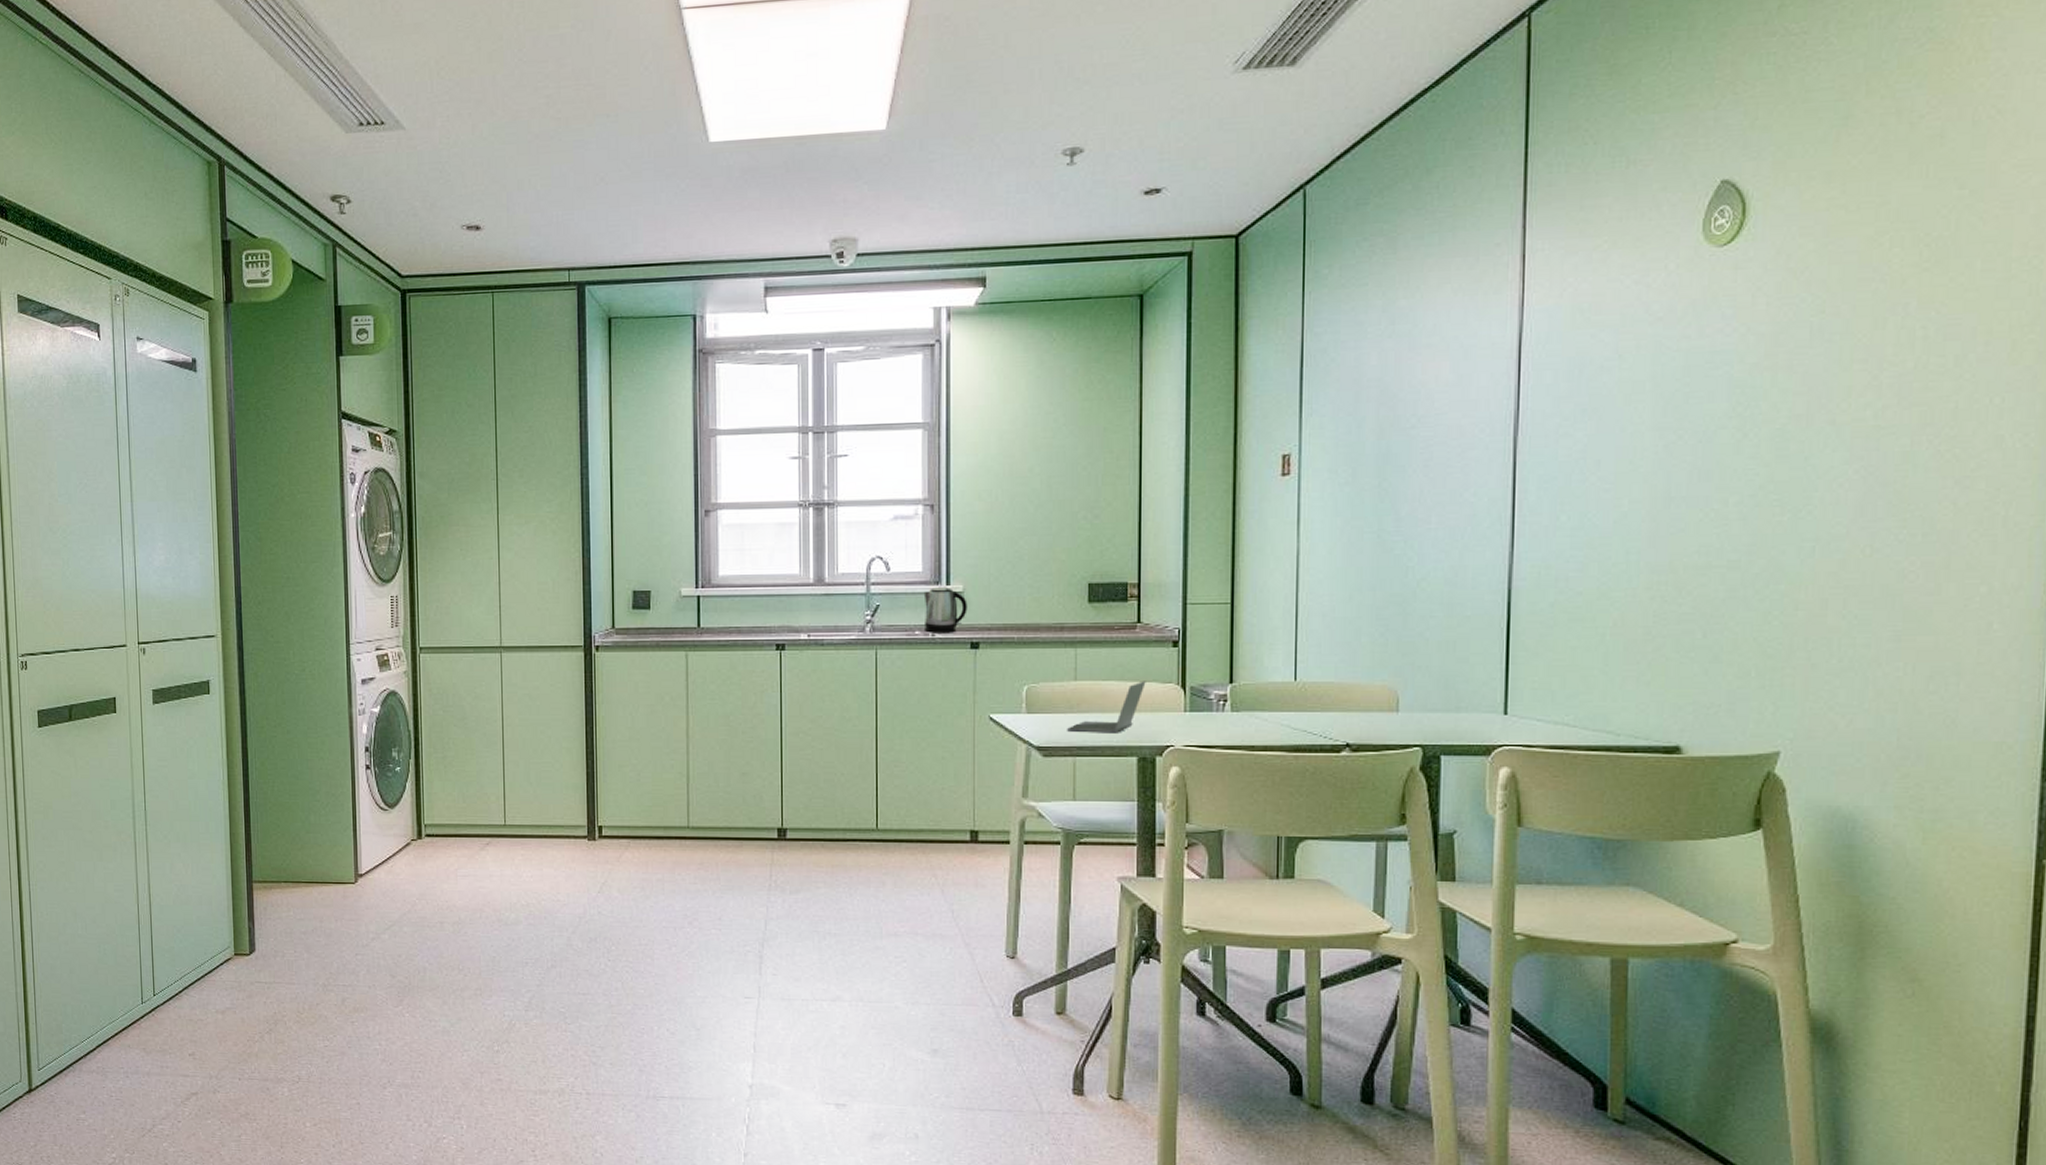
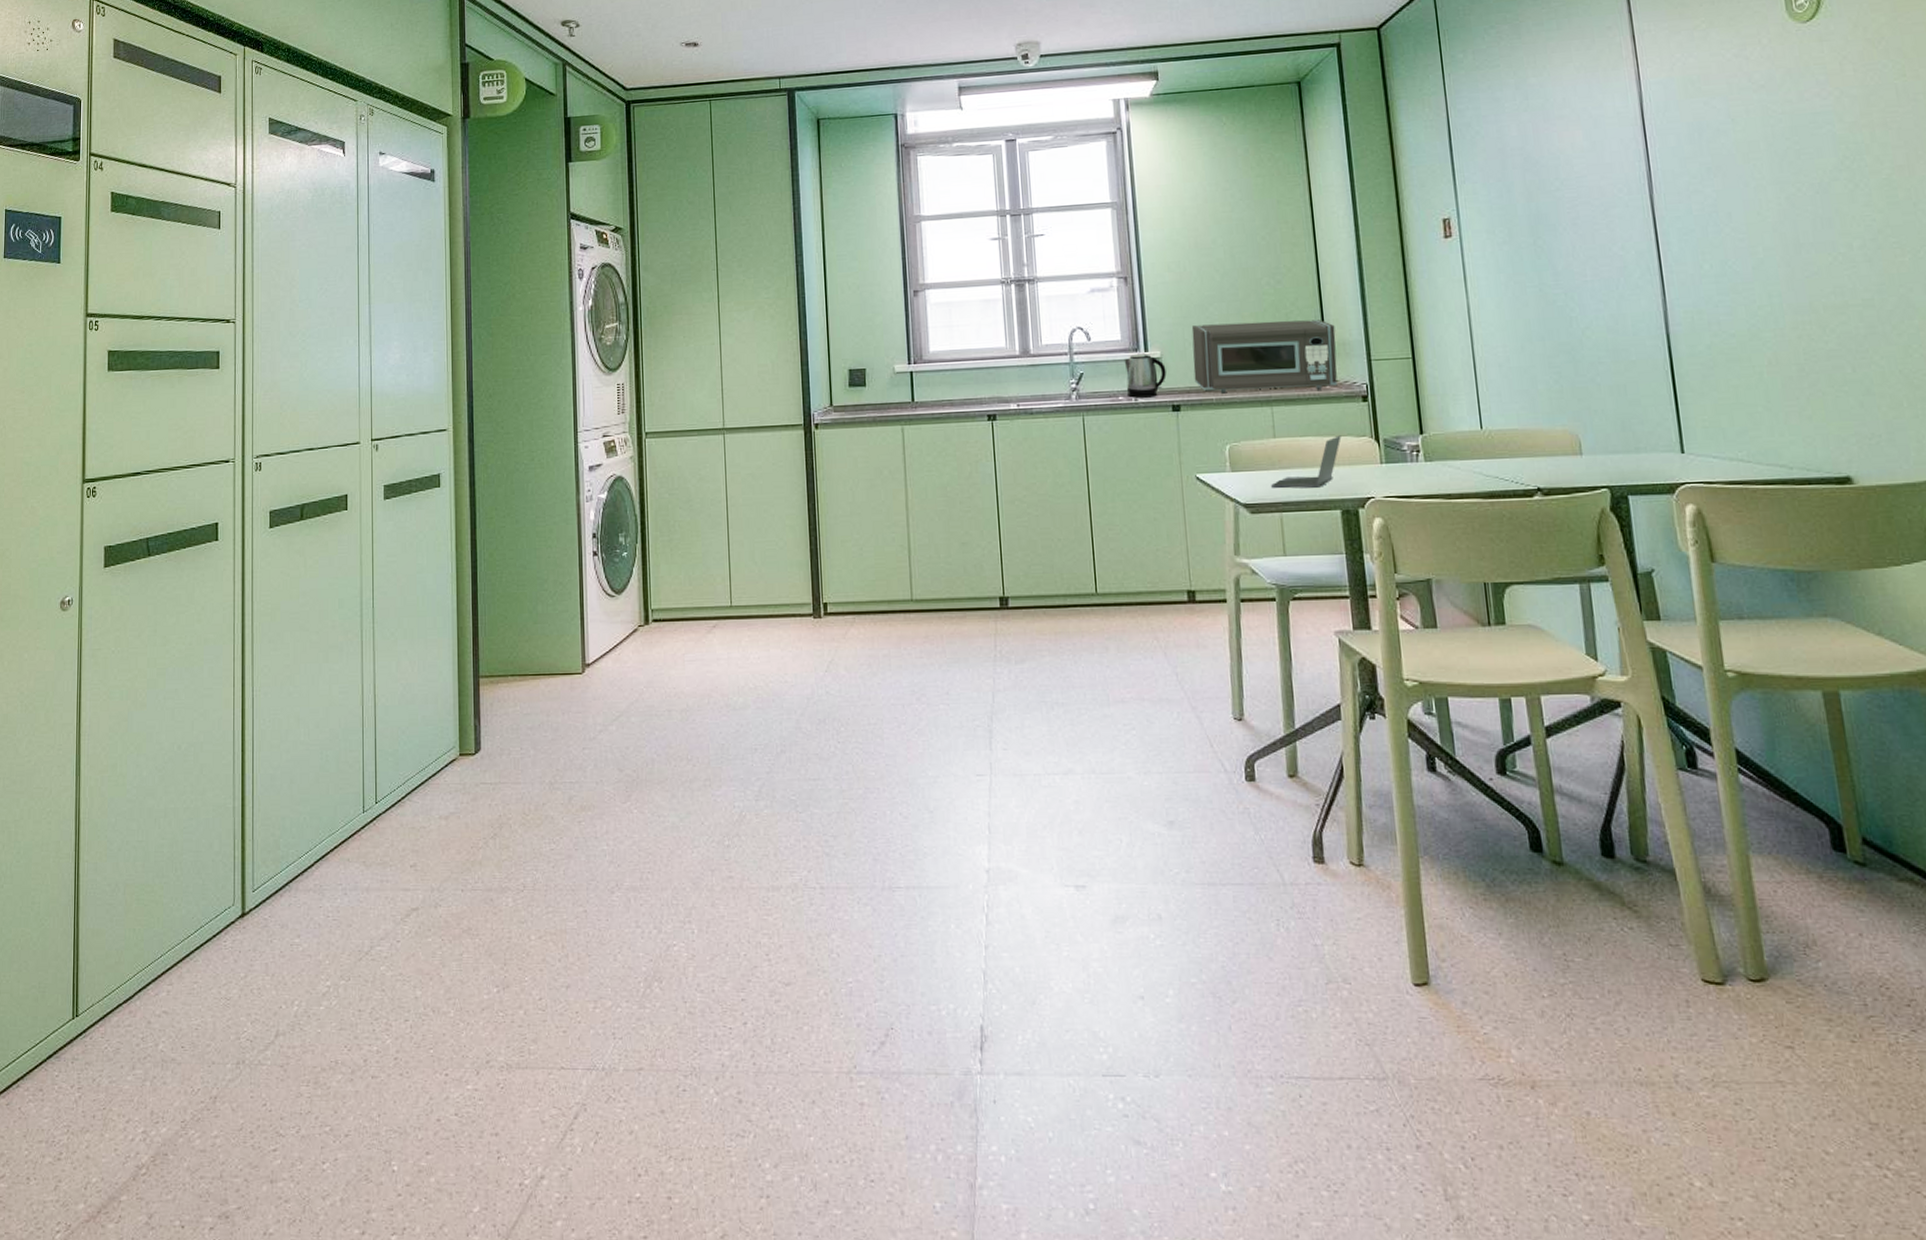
microwave: none [996,558,1152,633] -> present [1191,319,1338,394]

